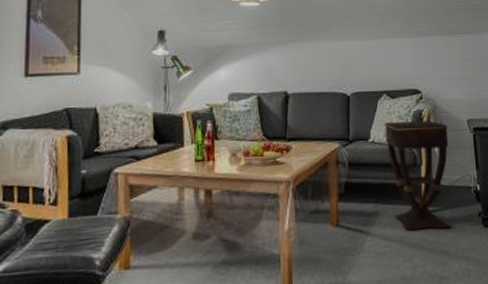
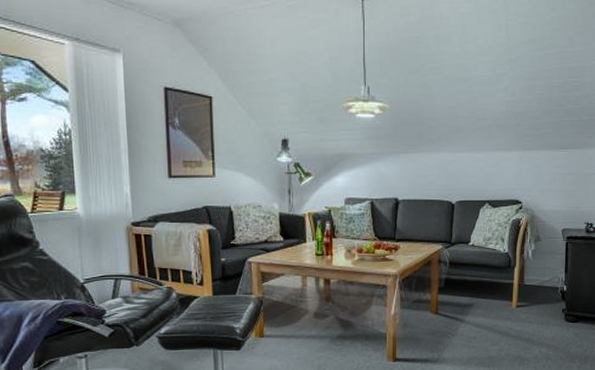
side table: present [385,121,450,231] -> none [484,229,543,321]

